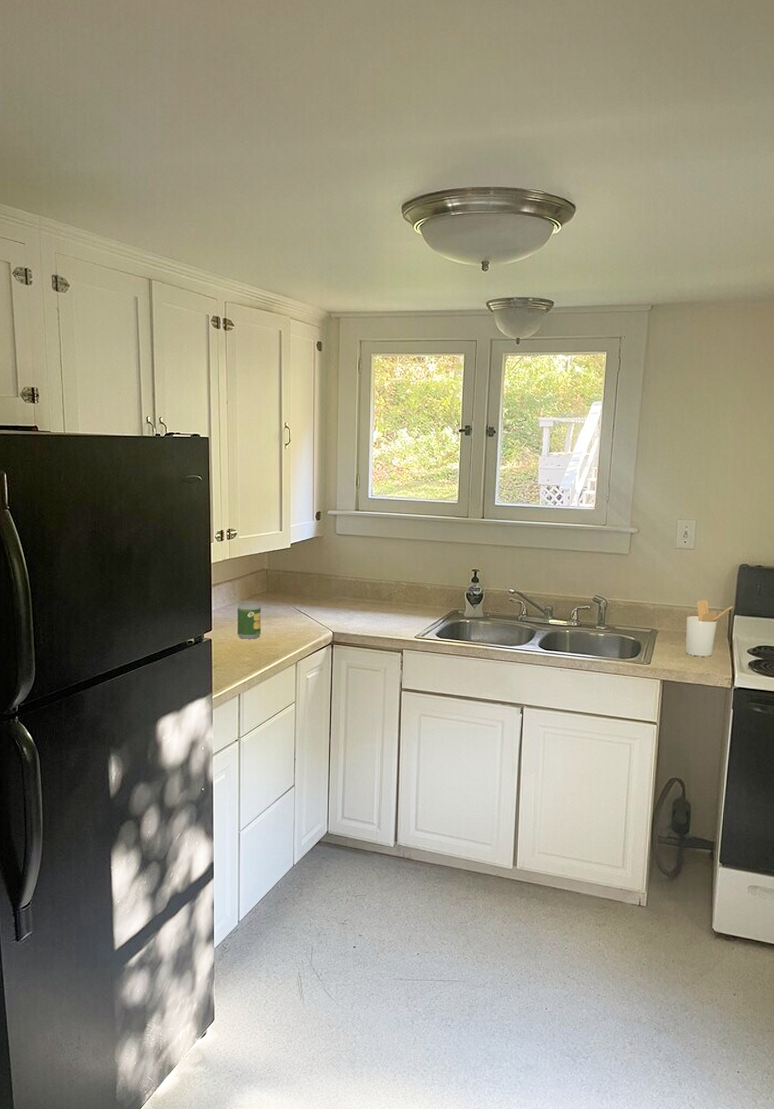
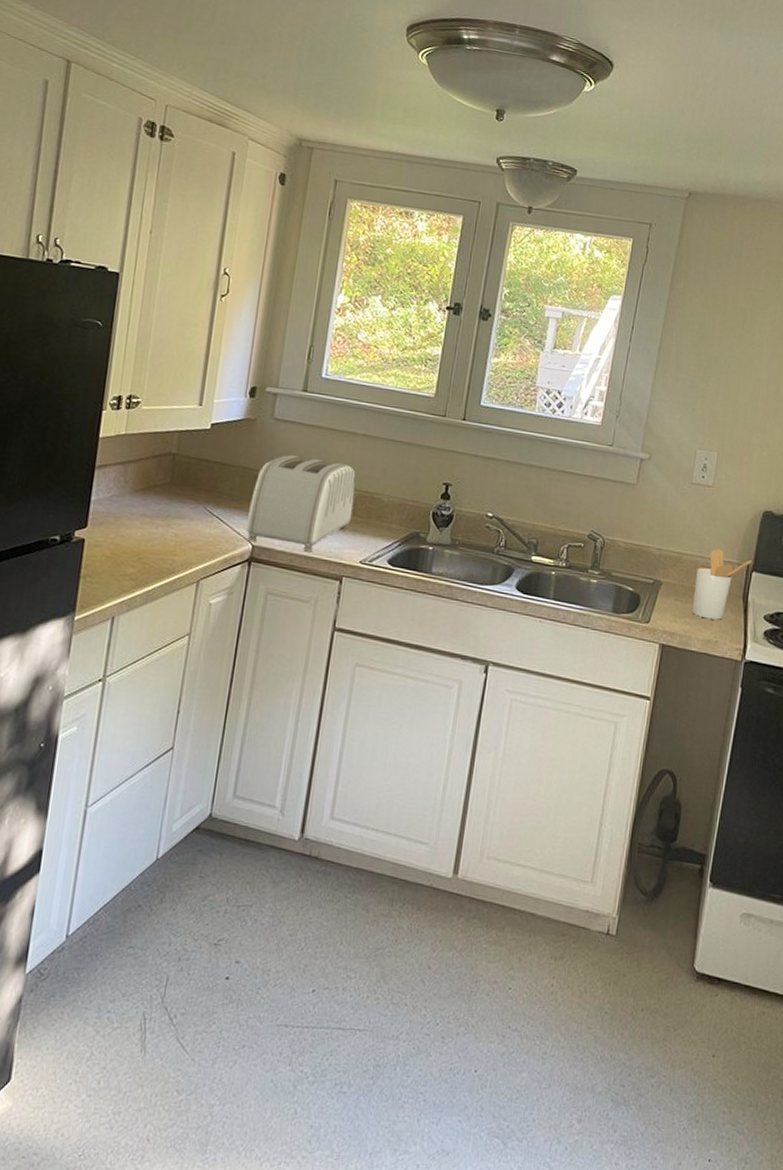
soda can: present [237,601,262,639] -> none [121,492,161,545]
toaster: none [326,561,405,633] -> present [245,455,356,552]

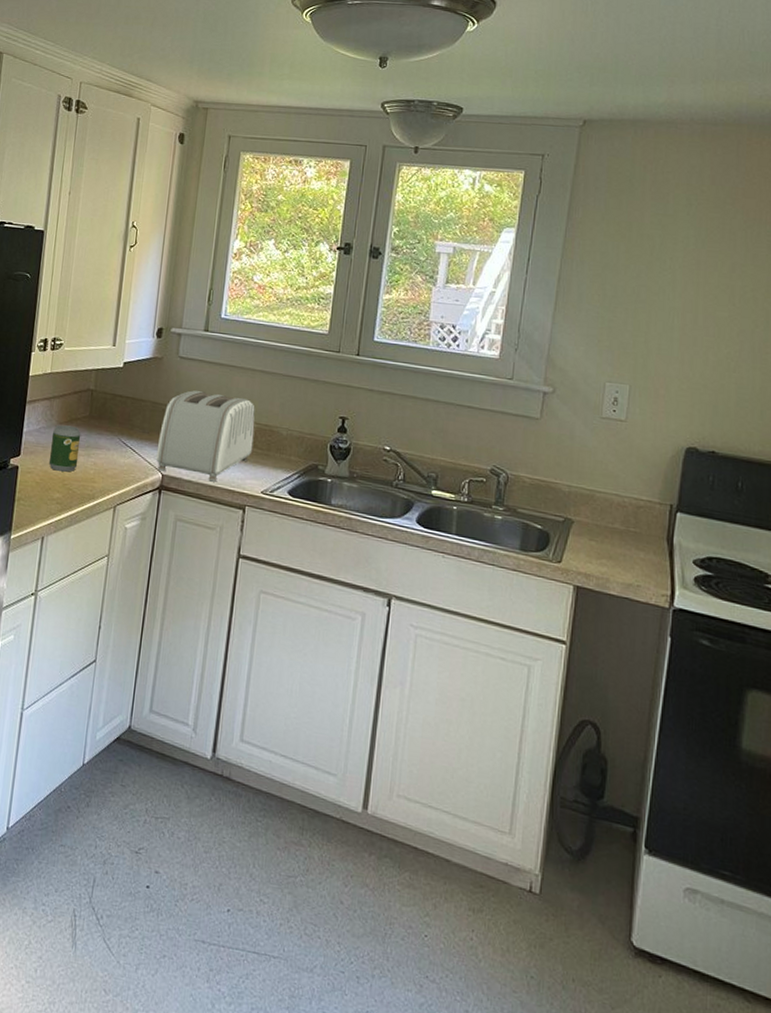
soda can: none [121,492,161,545] -> present [48,424,81,472]
utensil holder: present [693,549,752,620] -> none [610,487,675,563]

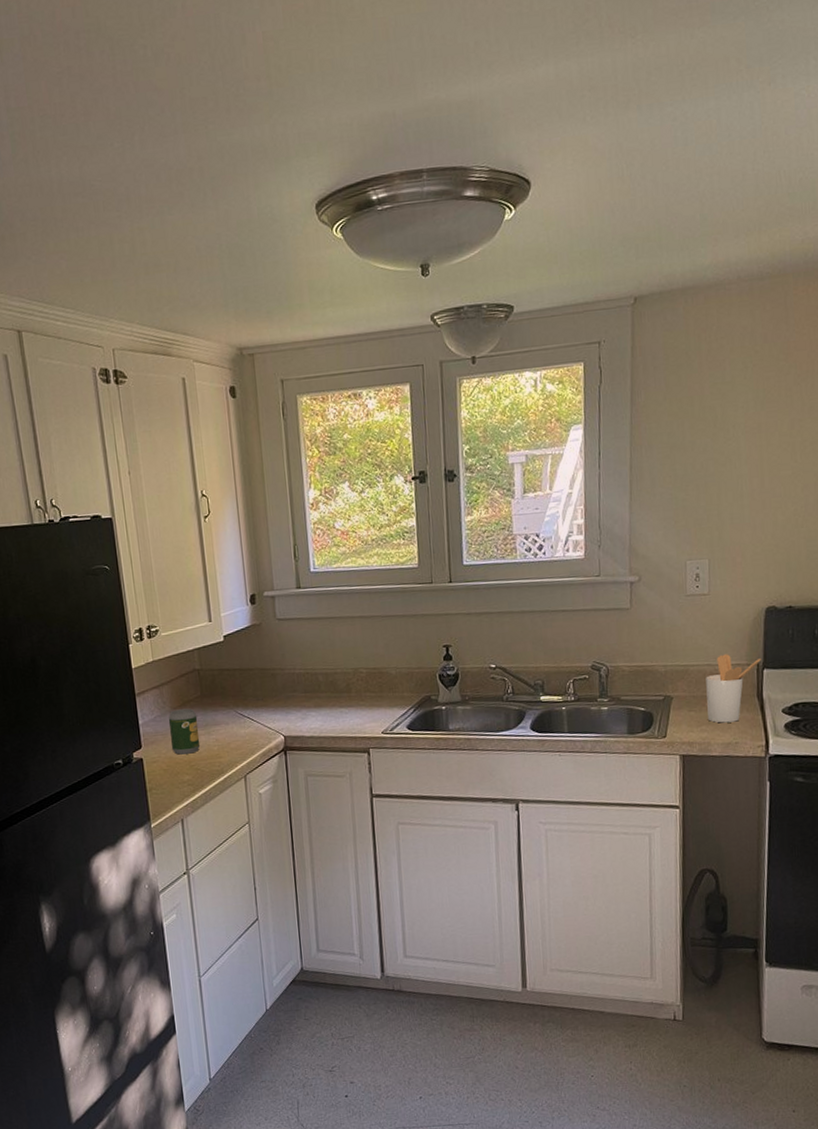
toaster: present [156,390,255,482] -> none [273,646,366,734]
utensil holder: none [610,487,675,563] -> present [706,654,761,723]

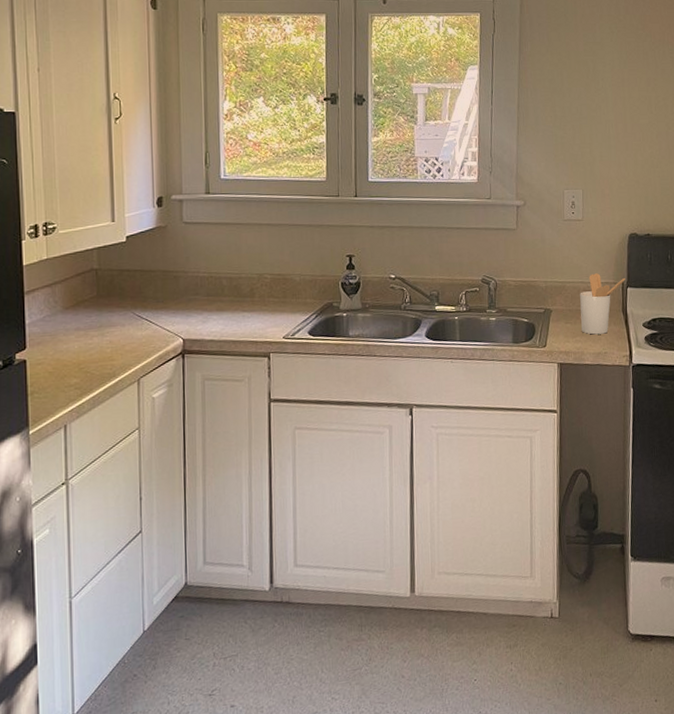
soda can: present [169,708,201,755] -> none [59,308,92,357]

